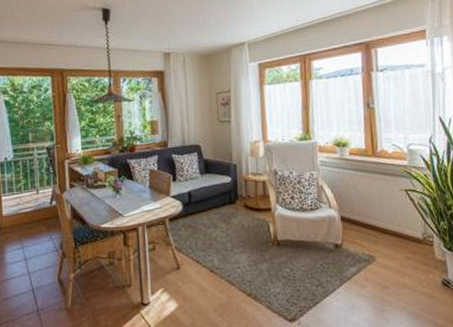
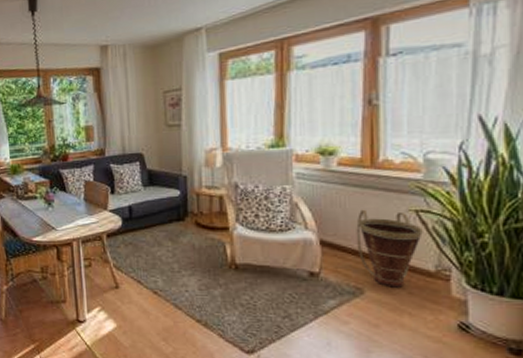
basket: none [366,190,412,254] -> present [356,209,423,288]

